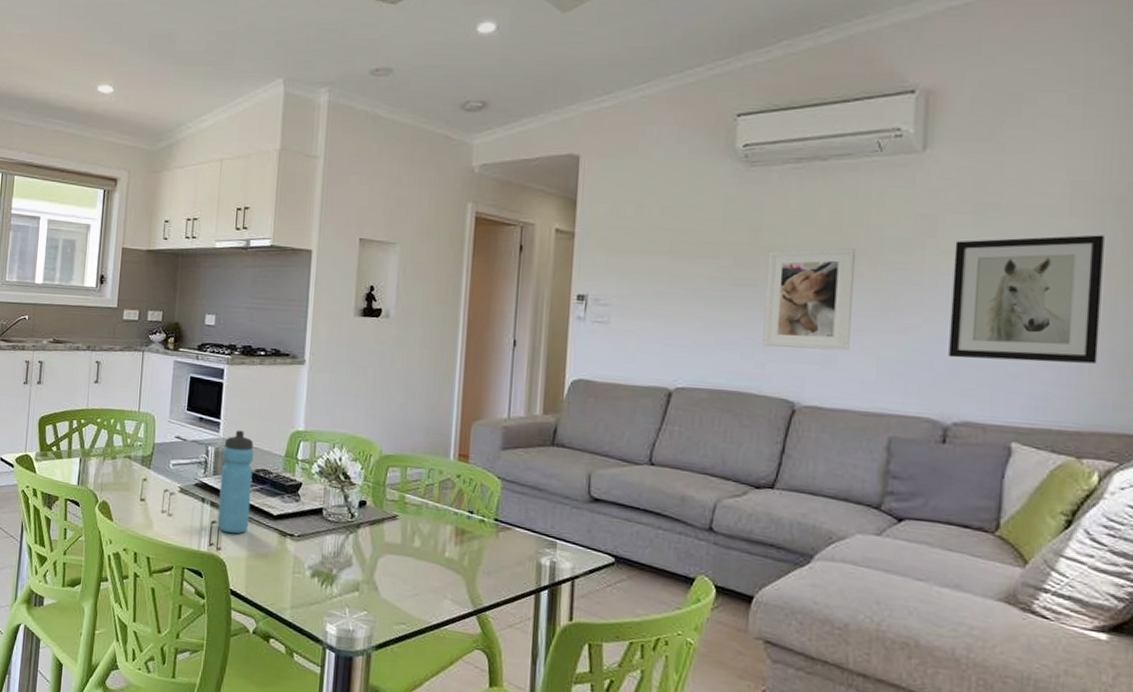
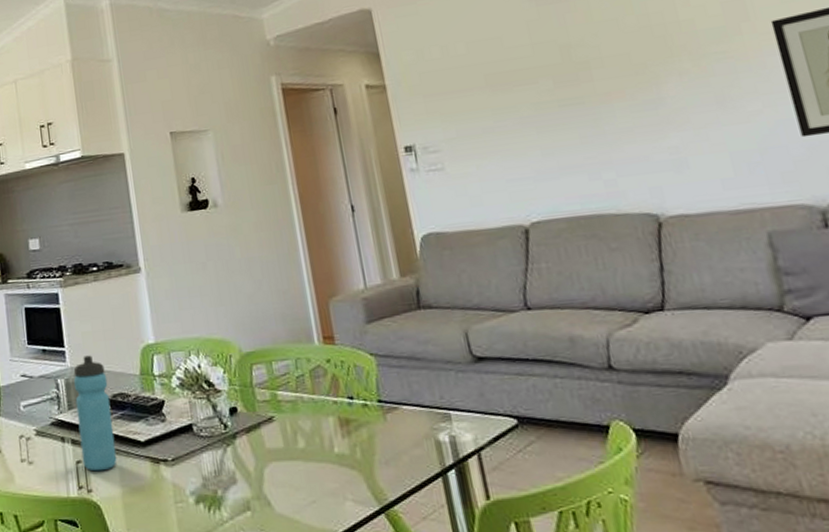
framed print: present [762,248,857,351] -> none [586,47,698,163]

